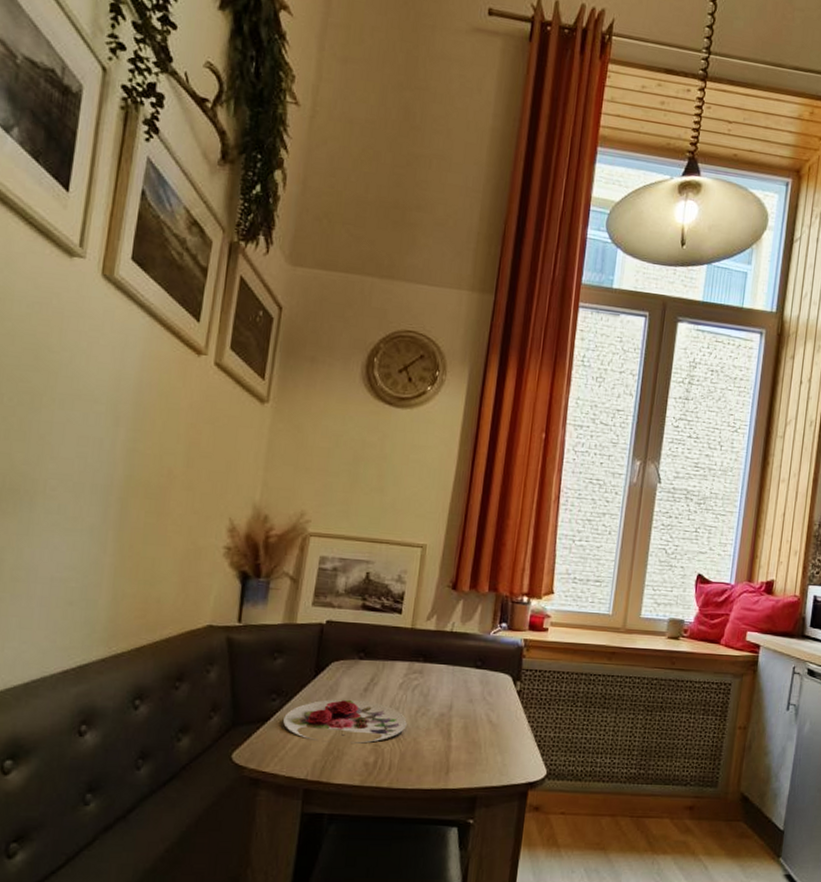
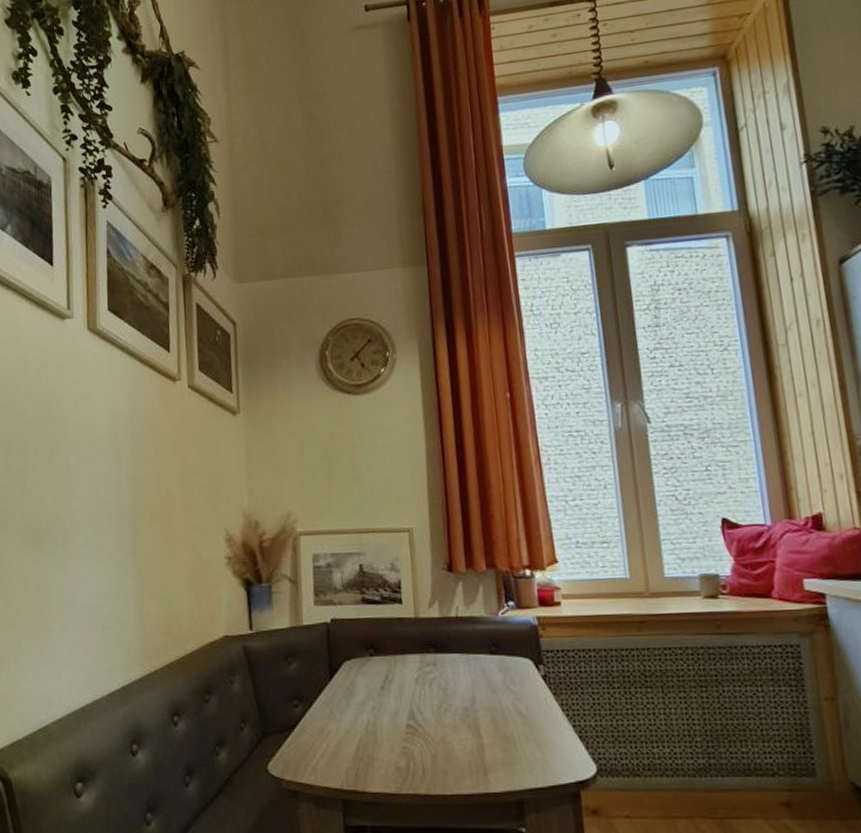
plate: present [282,699,407,744] -> none [308,699,432,748]

